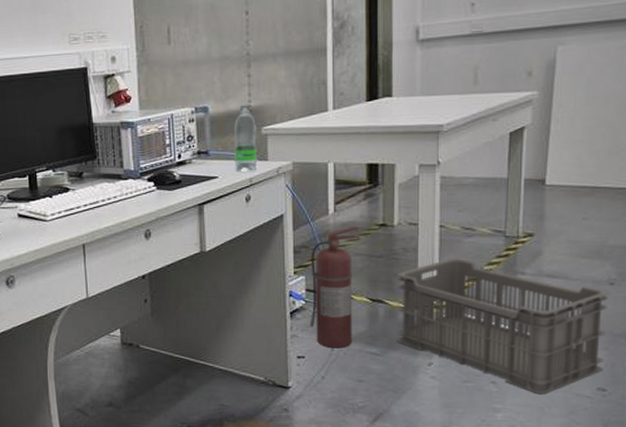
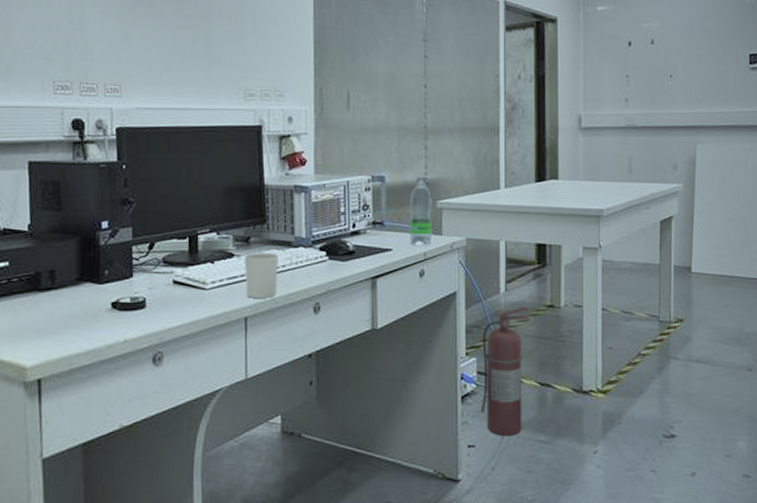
mug: none [78,185,111,227] -> present [244,252,278,298]
plastic crate: present [397,257,609,395] -> none [565,341,748,483]

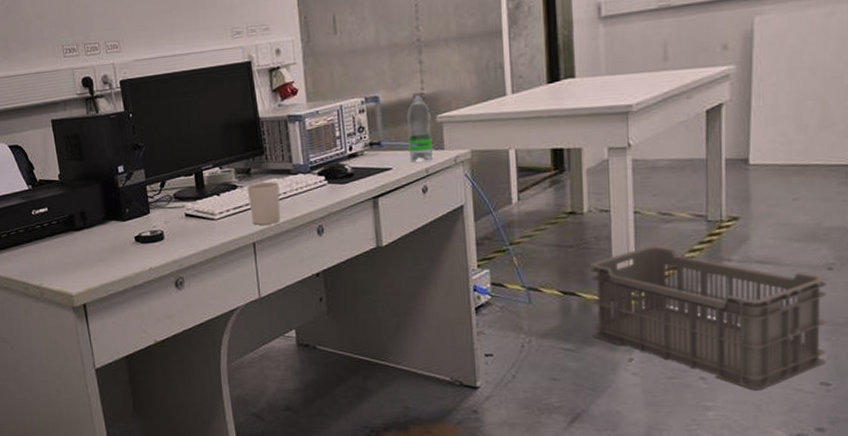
fire extinguisher: present [480,307,530,436] -> none [494,215,548,345]
plastic crate: none [565,341,748,483] -> present [590,245,828,391]

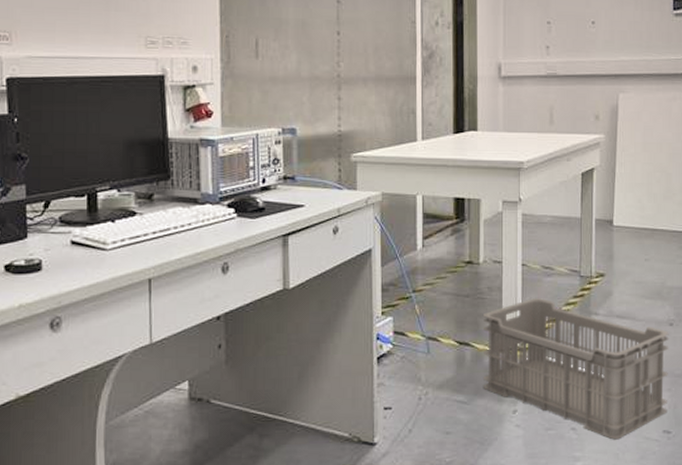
mug: present [247,181,281,225] -> none [147,210,184,259]
bottle: present [407,92,434,163] -> none [322,129,347,202]

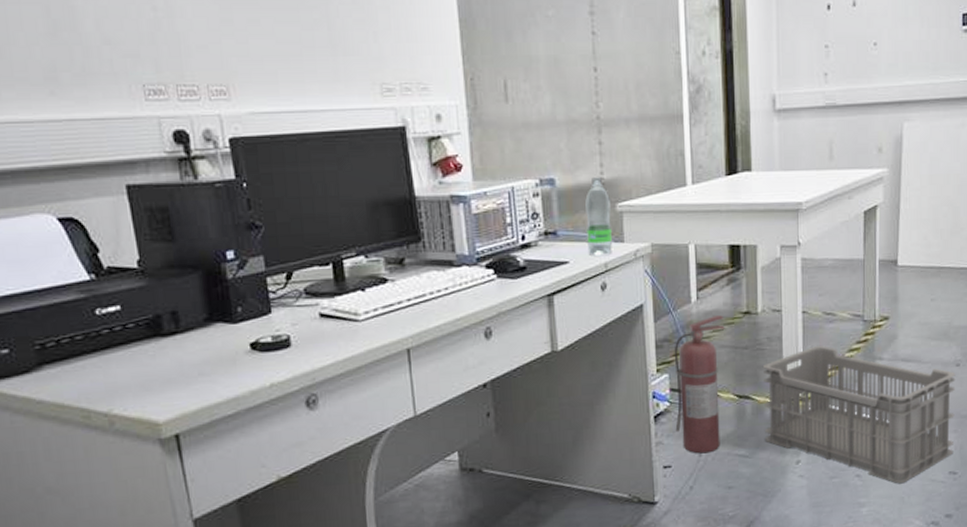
bottle: none [322,129,347,202] -> present [585,177,613,257]
fire extinguisher: none [397,264,448,397] -> present [674,315,725,454]

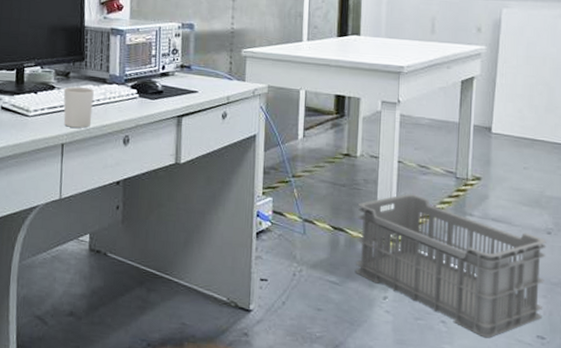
mug: none [399,274,442,327] -> present [63,86,94,128]
bottle: present [585,177,613,257] -> none [214,26,237,91]
fire extinguisher: present [674,315,725,454] -> none [274,153,326,274]

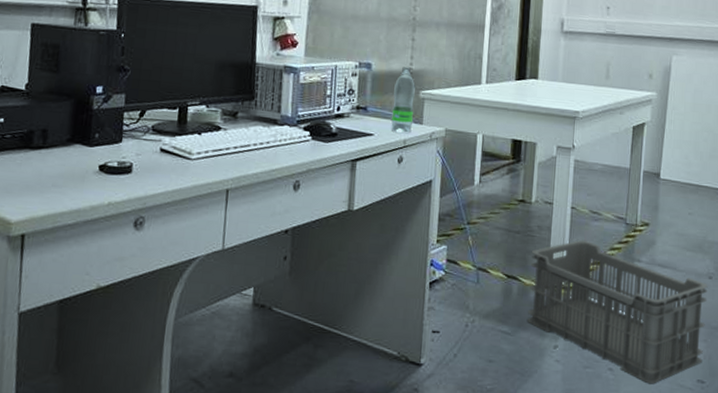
mug: present [63,86,94,128] -> none [229,127,264,173]
bottle: none [214,26,237,91] -> present [391,67,415,134]

